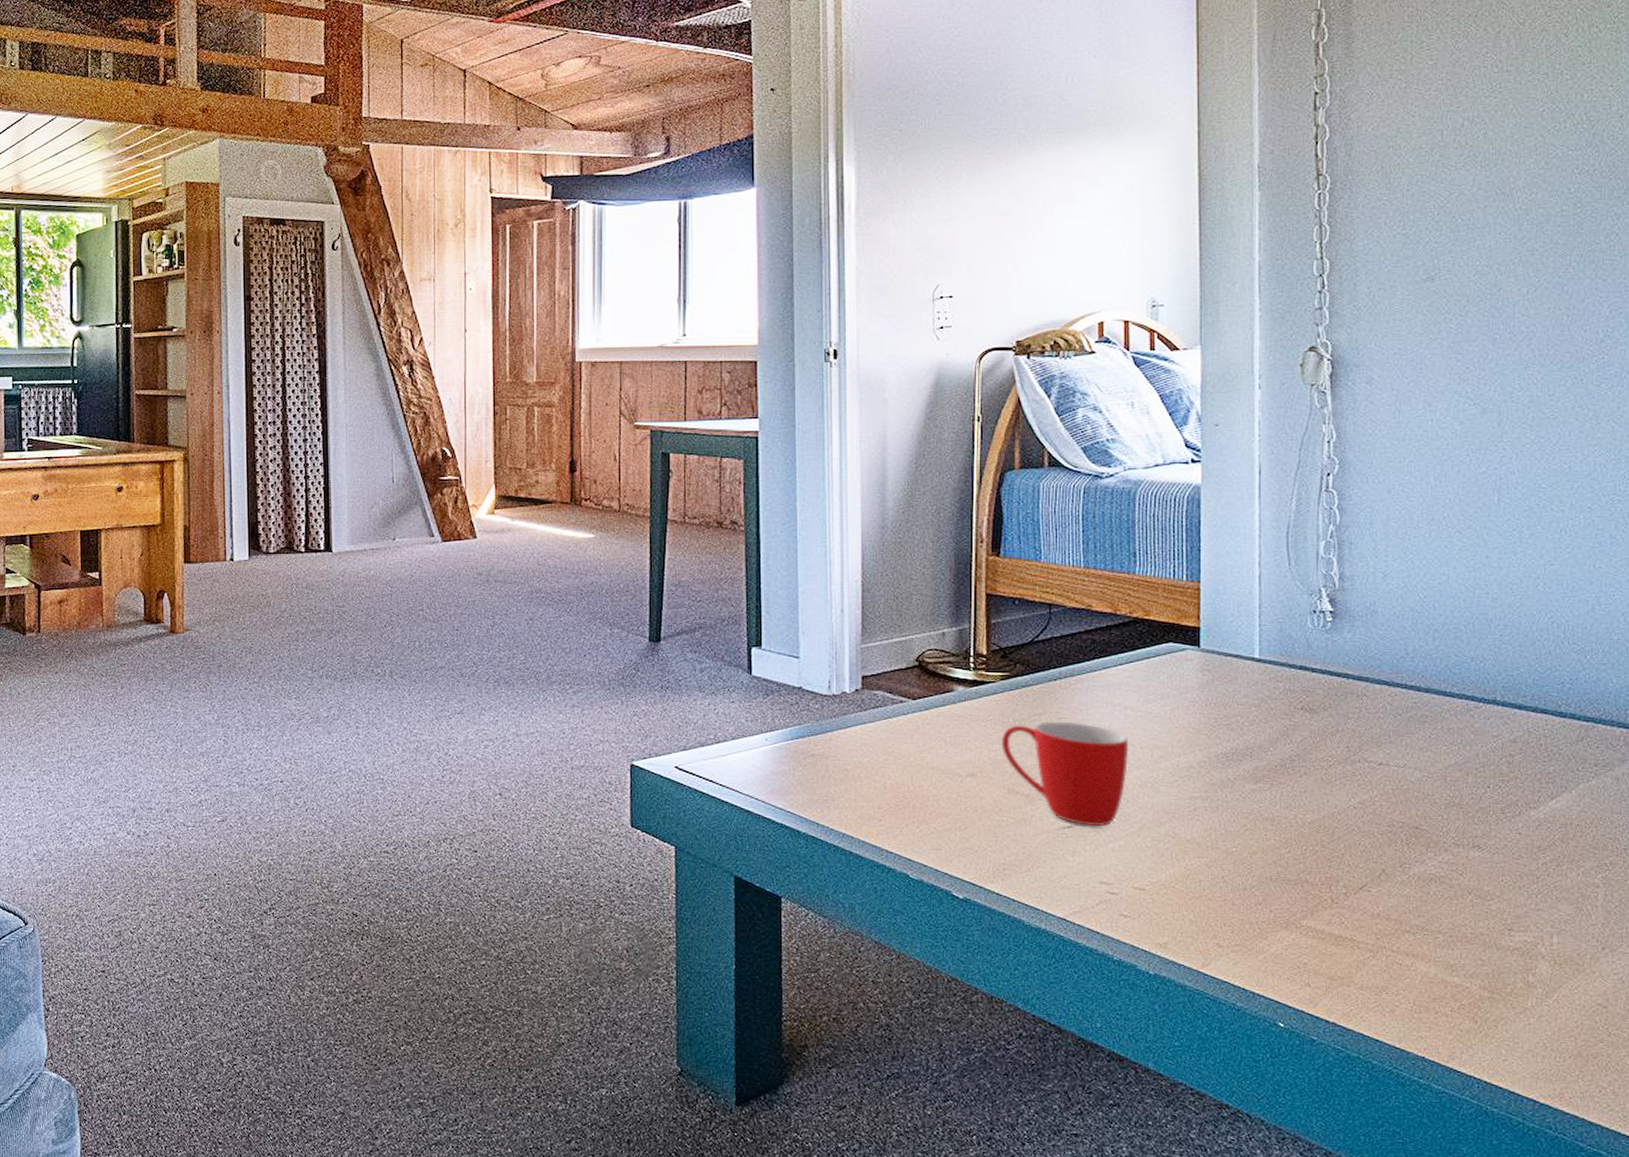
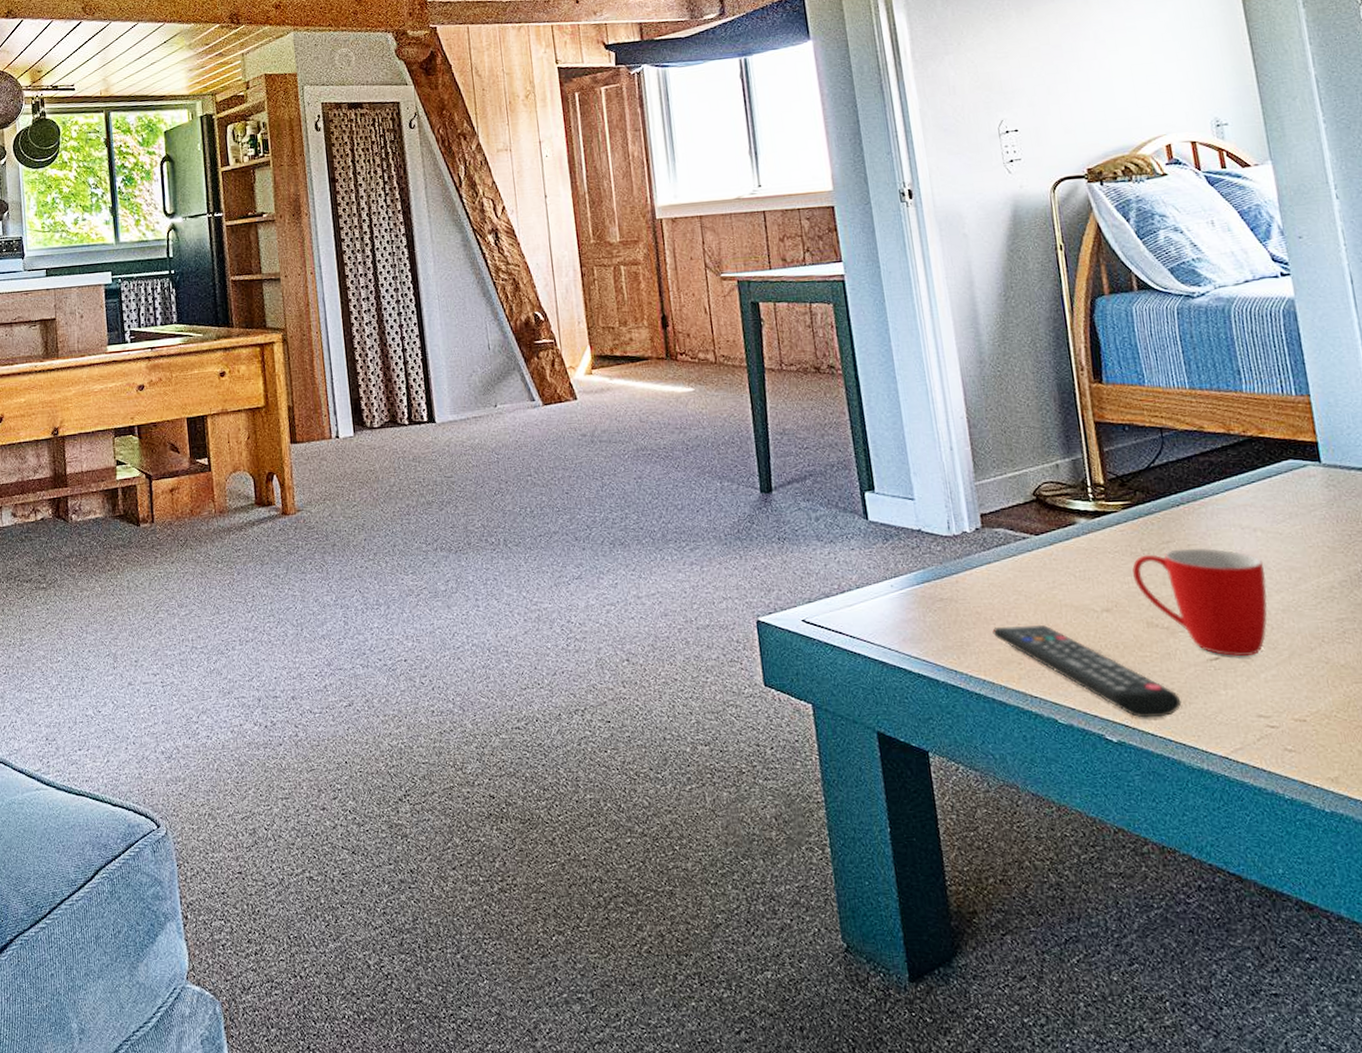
remote control: none [858,785,1029,879] -> present [992,625,1182,718]

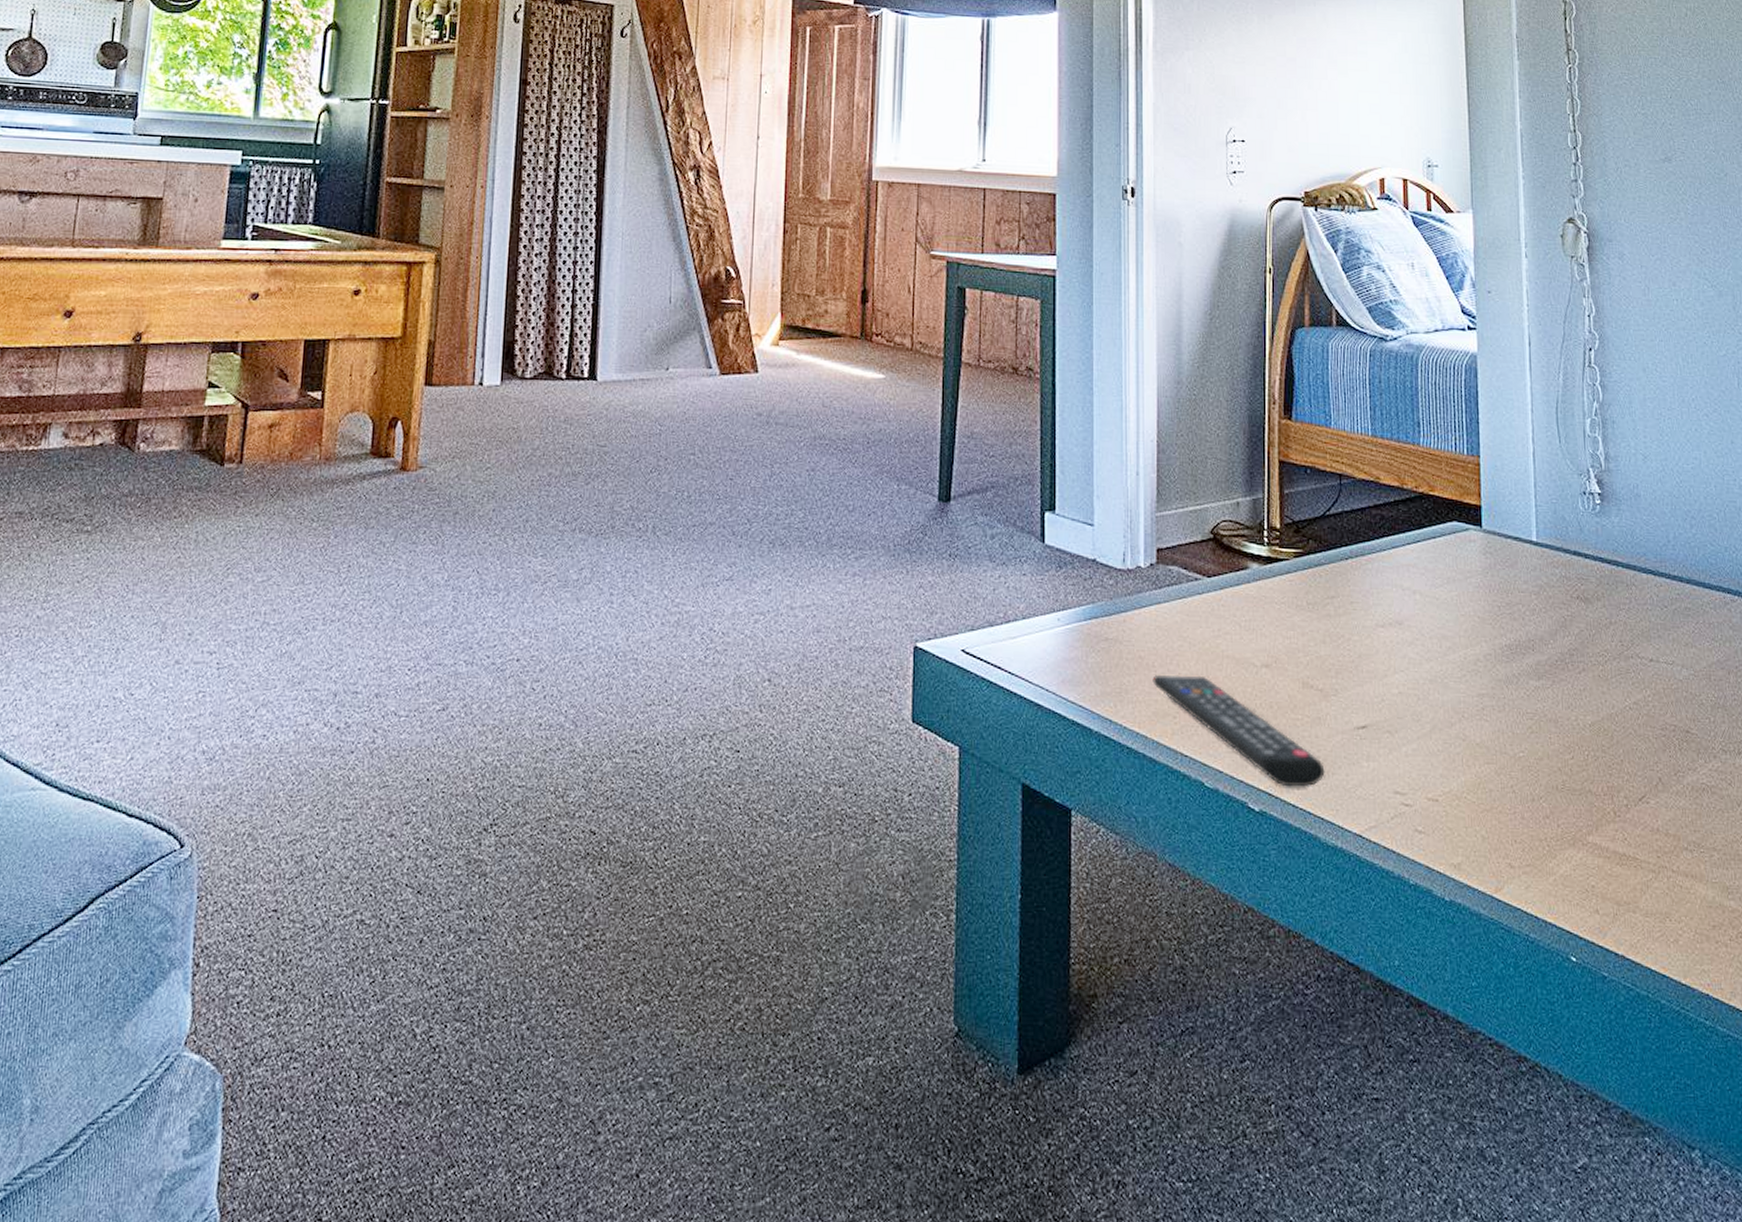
mug: present [1132,547,1267,656] -> none [1296,605,1419,726]

